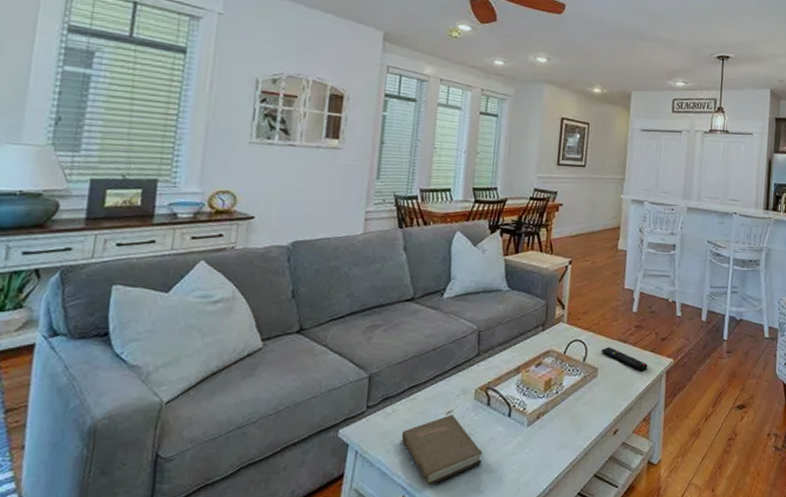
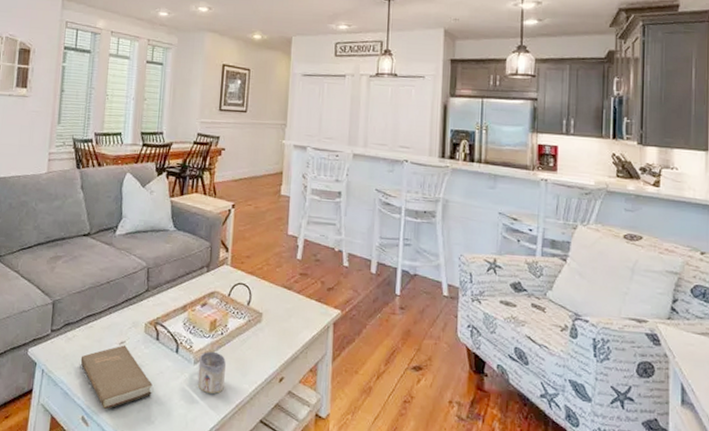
mug: none [530,411,560,455] -> present [197,351,226,395]
remote control: present [600,347,648,371] -> none [265,293,314,320]

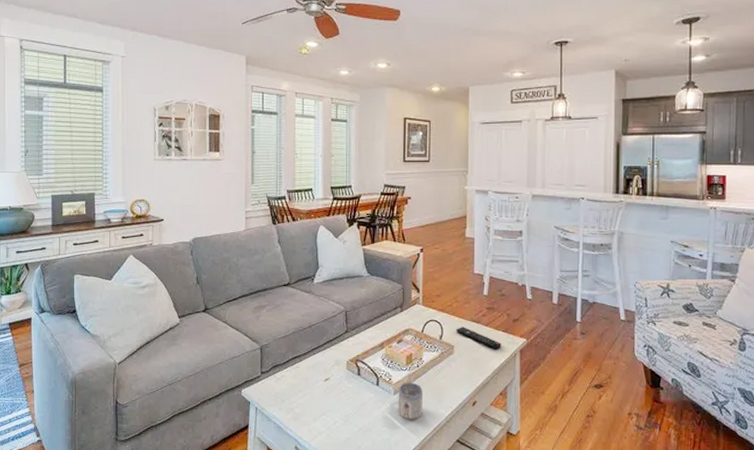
book: present [80,345,153,410] -> none [290,381,357,439]
remote control: none [265,293,314,320] -> present [455,327,501,349]

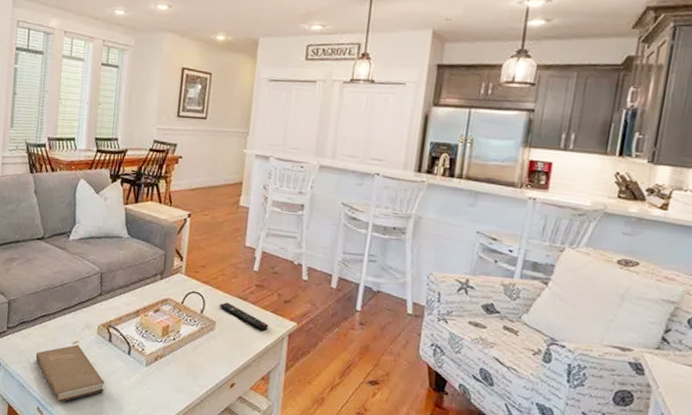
book: none [290,381,357,439] -> present [35,344,105,403]
mug: present [398,382,423,420] -> none [149,355,177,396]

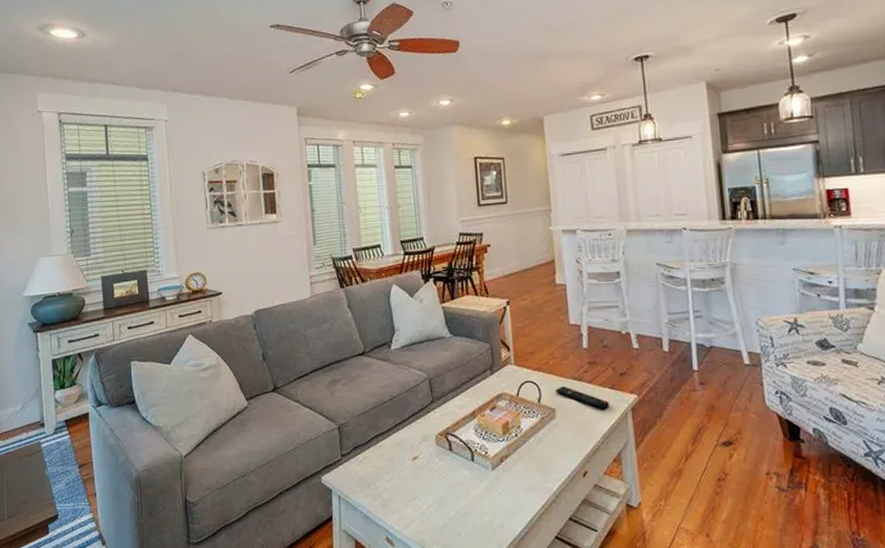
book: present [35,344,105,403] -> none [375,460,454,528]

